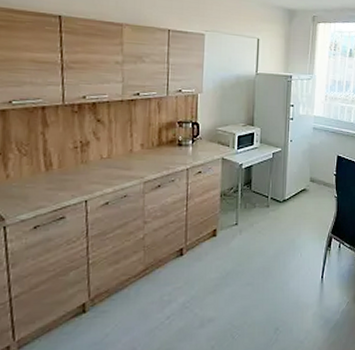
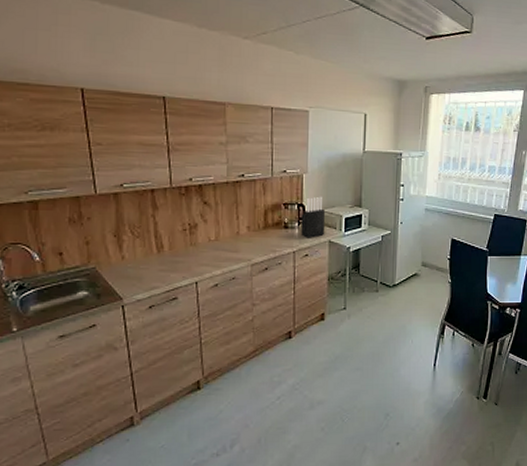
knife block: none [194,115,219,156] -> present [300,196,326,238]

